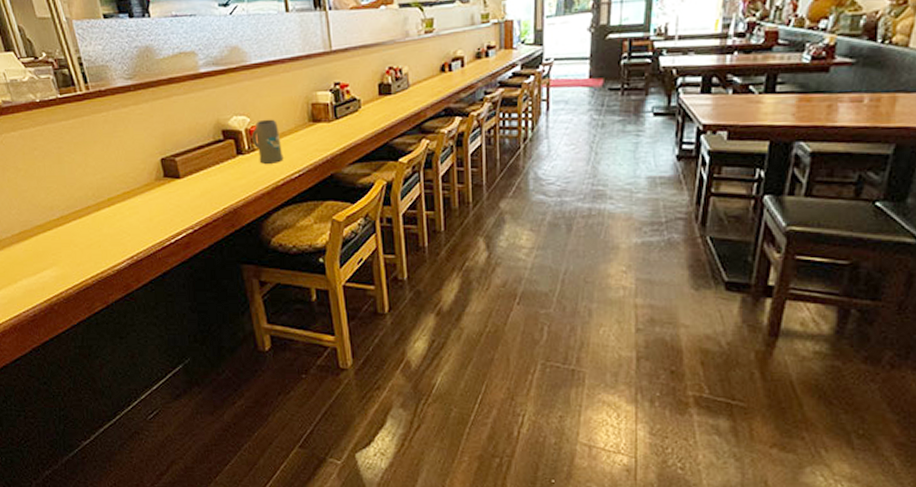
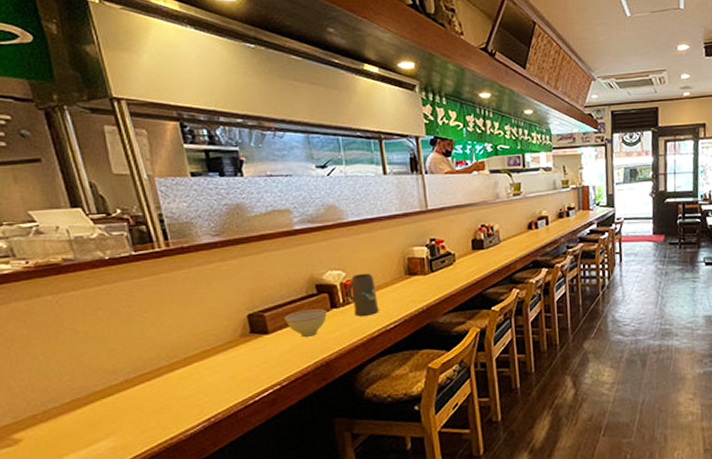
bowl: none [194,155,233,183] -> present [285,309,327,337]

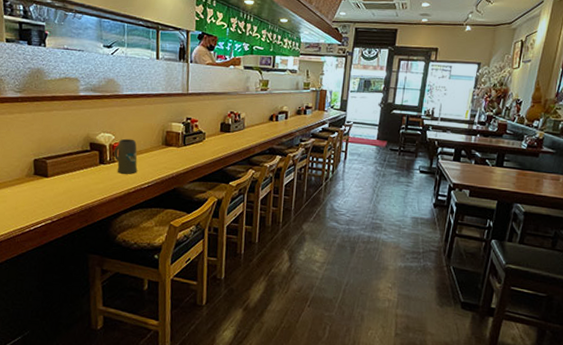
bowl: present [285,309,327,337] -> none [62,162,96,185]

